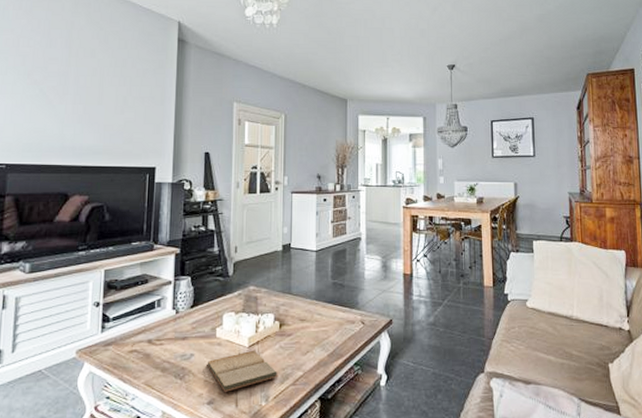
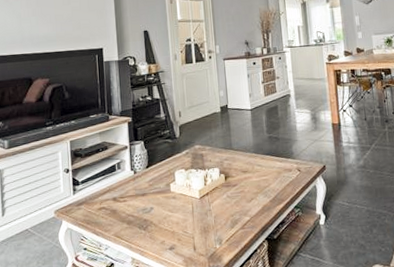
book: present [207,350,279,392] -> none [165,200,228,238]

